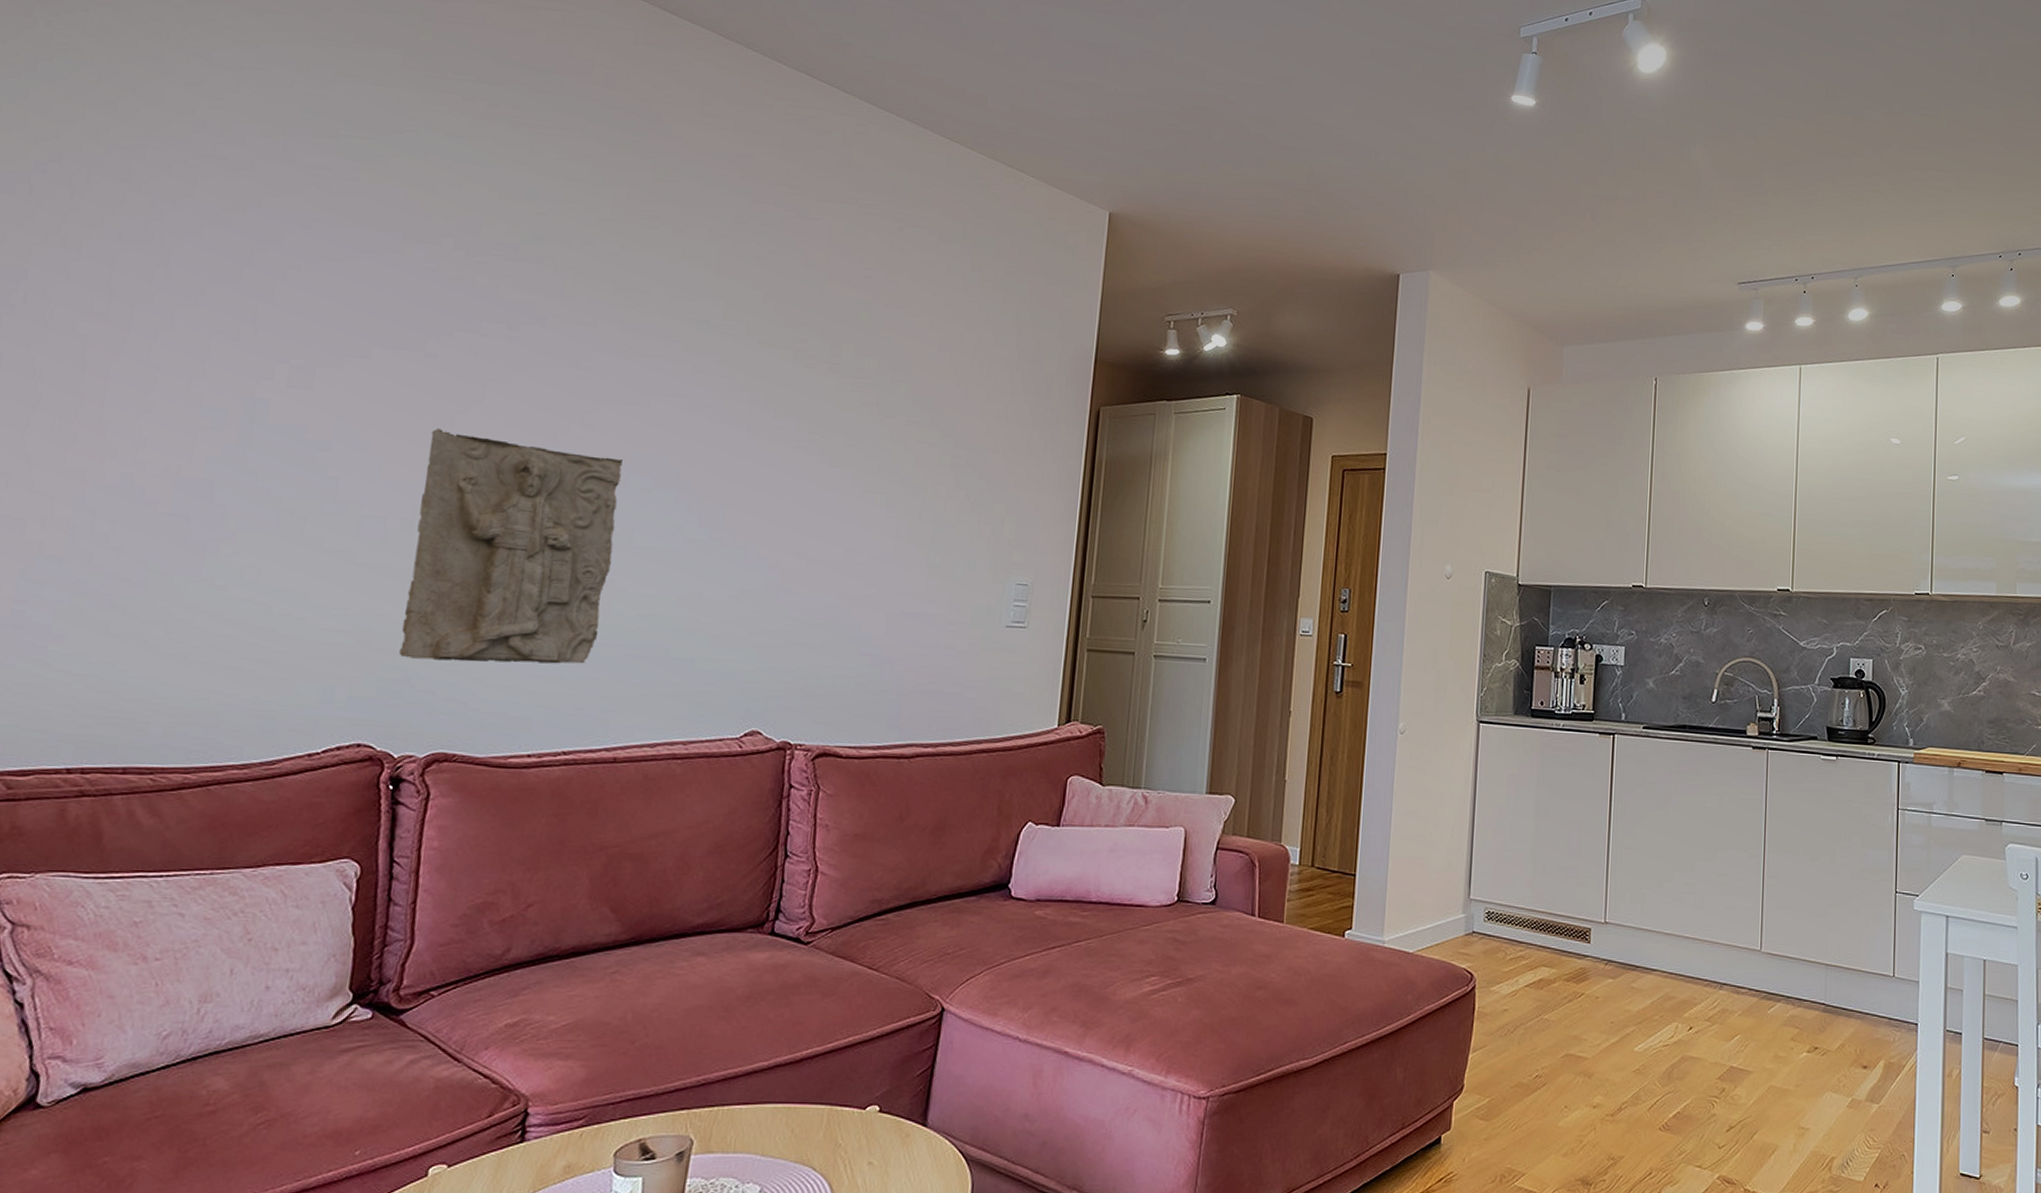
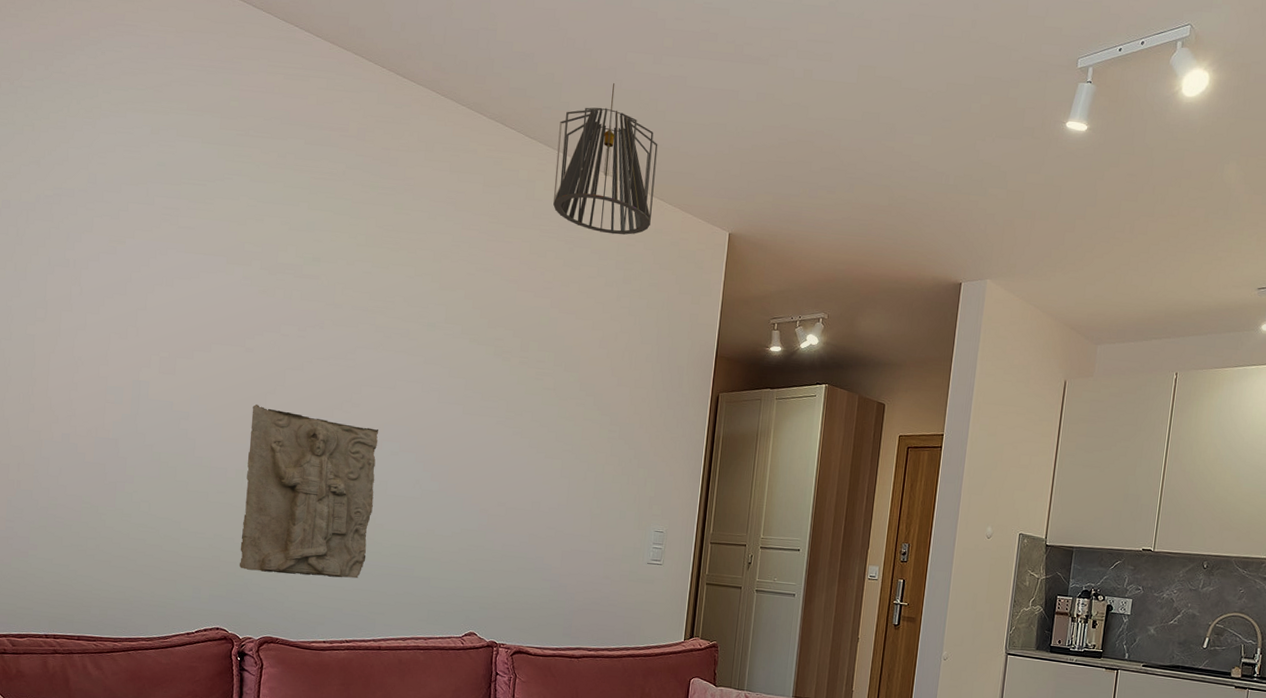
pendant light: none [877,32,1016,213] -> present [553,83,658,235]

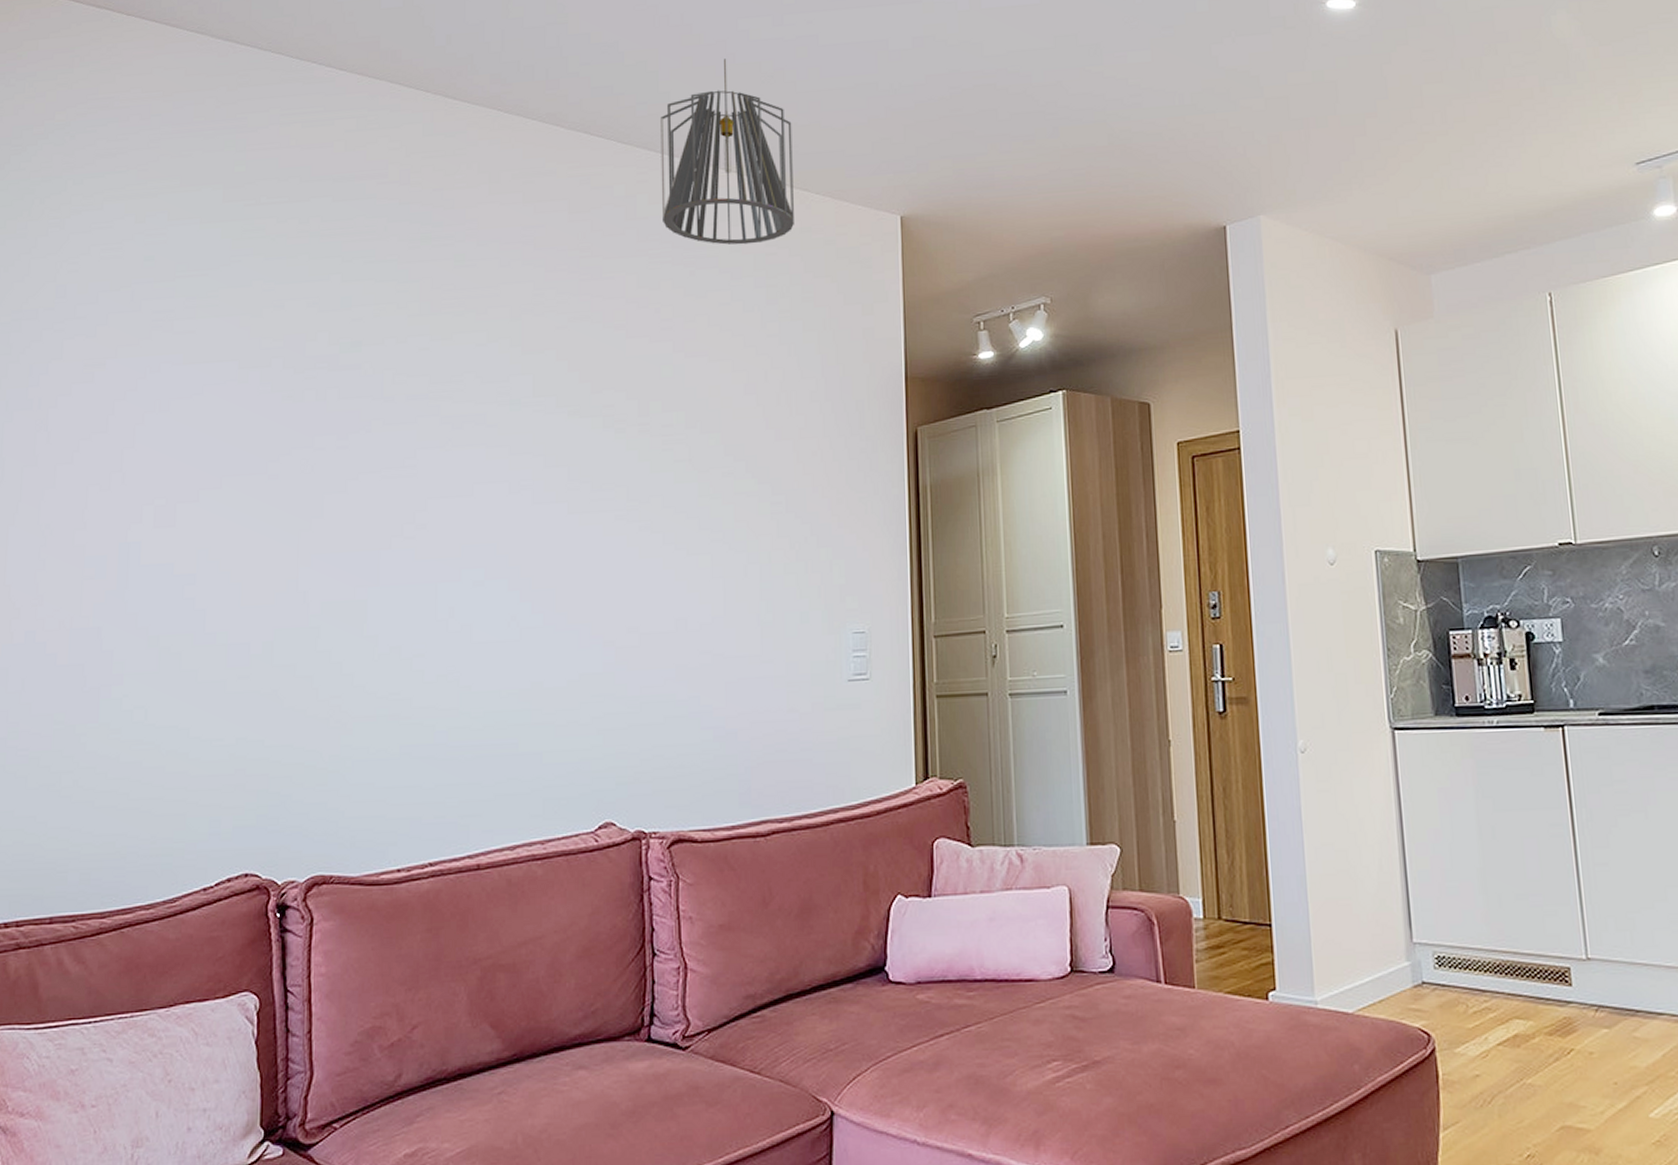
stone relief: present [239,403,378,579] -> none [272,547,455,782]

